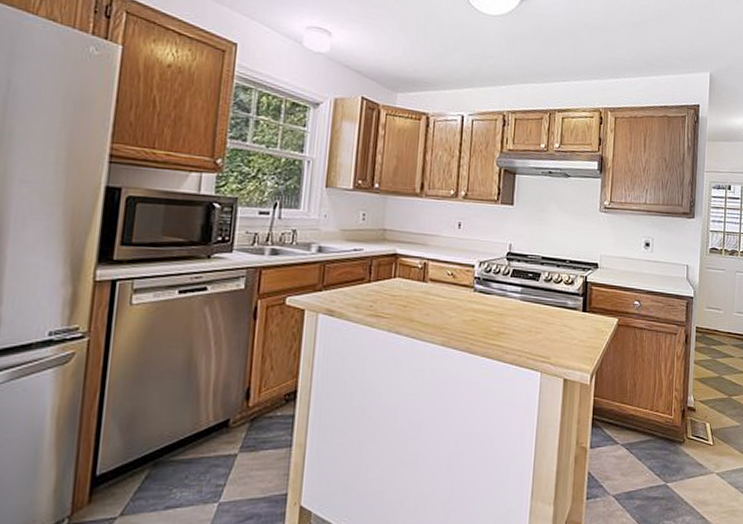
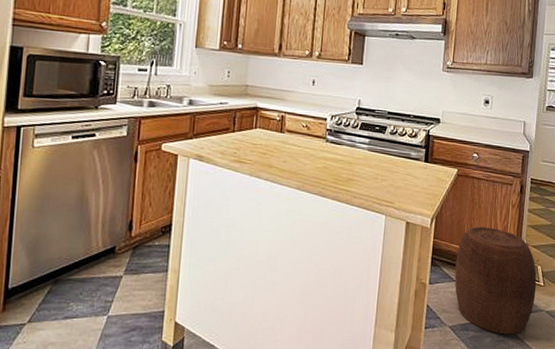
stool: none [617,381,706,502] -> present [454,226,537,335]

